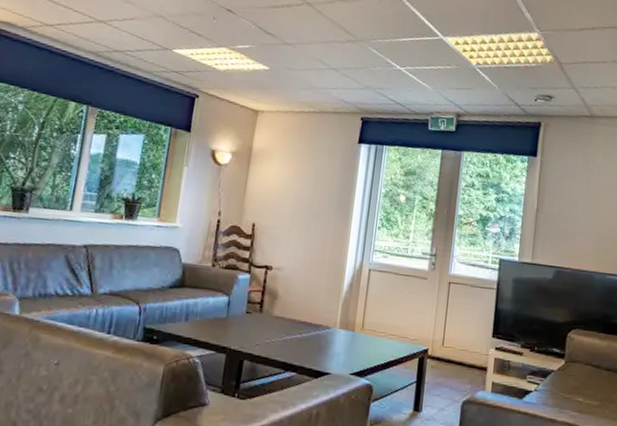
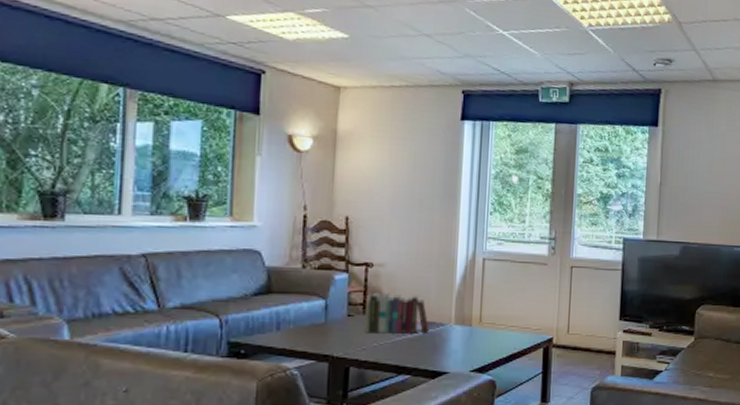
books: none [259,293,317,335] -> present [365,293,429,334]

